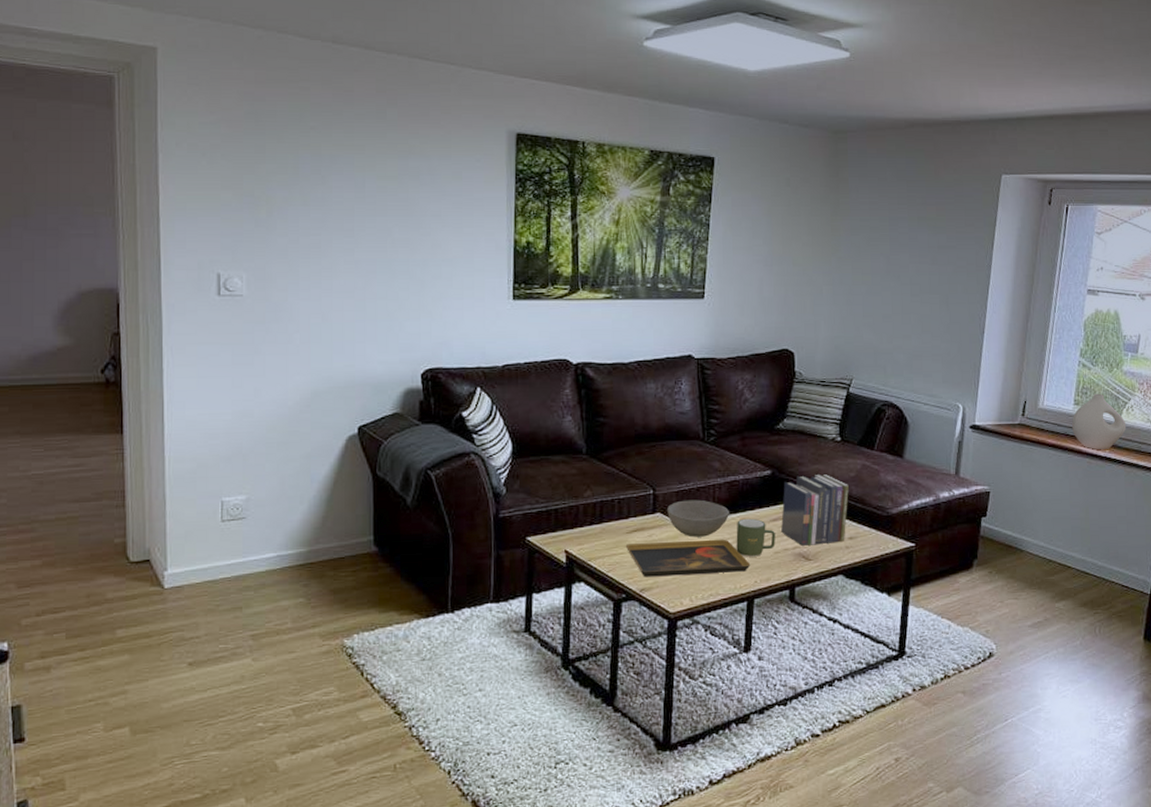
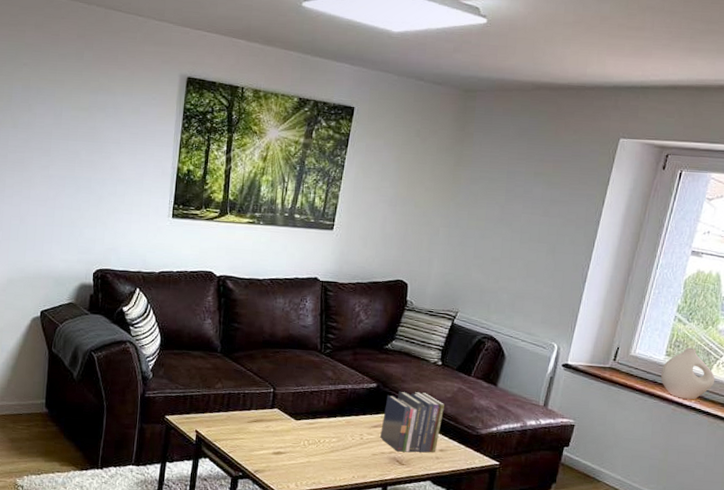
decorative tray: present [625,539,751,577] -> none [245,431,351,467]
bowl: present [667,499,730,537] -> none [283,400,338,434]
mug: present [736,518,775,557] -> none [339,422,375,456]

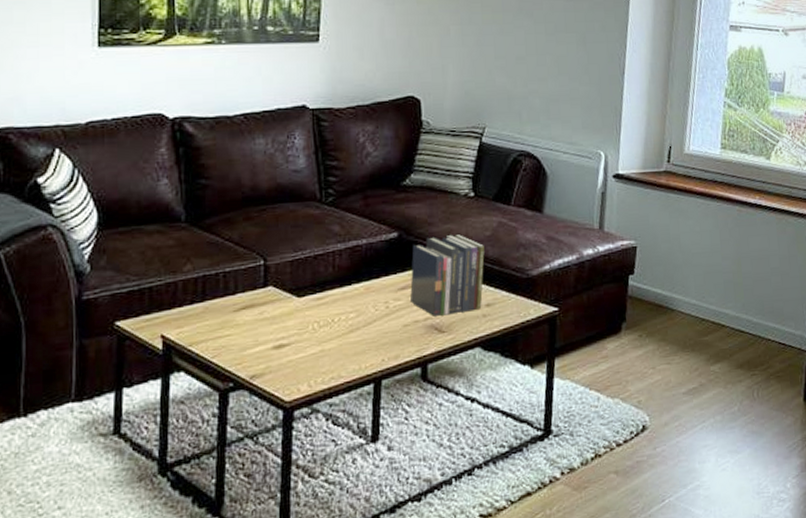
vase: present [660,347,715,400] -> none [719,136,776,196]

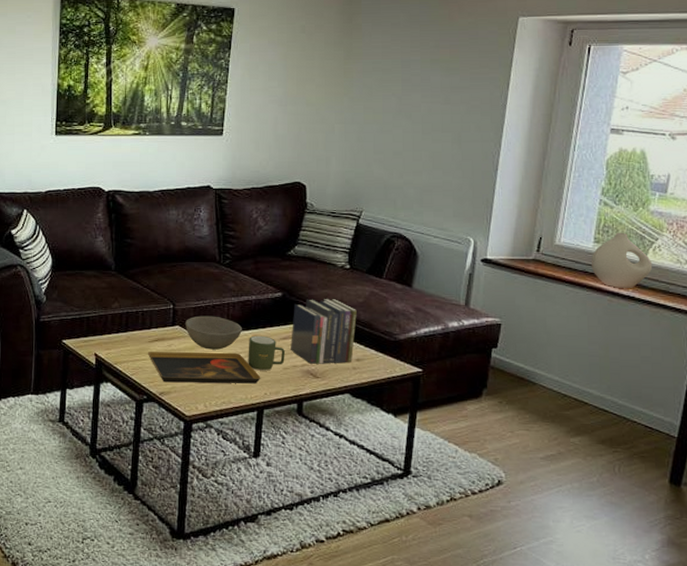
decorative tray: none [232,313,377,362] -> present [147,352,261,384]
bowl: none [280,269,353,313] -> present [185,315,243,350]
mug: none [359,287,404,333] -> present [248,335,285,371]
vase: none [719,136,776,196] -> present [590,232,653,288]

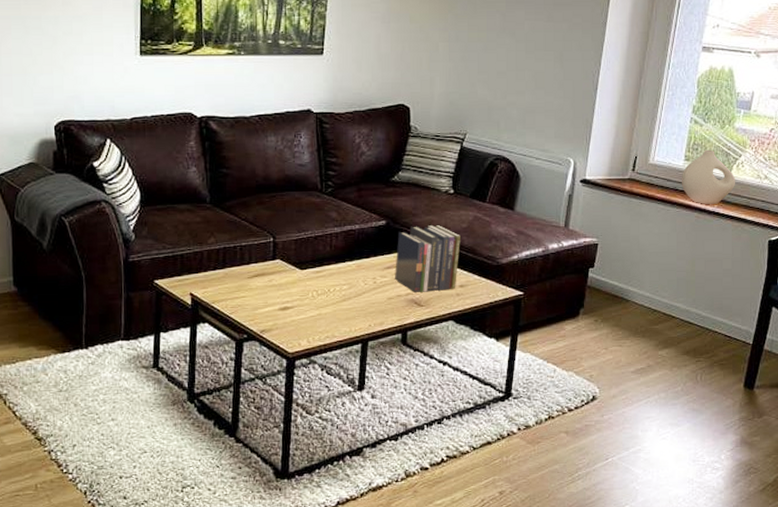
decorative tray: present [147,352,261,384] -> none [247,285,365,320]
bowl: present [185,315,243,350] -> none [286,247,346,283]
mug: present [248,335,285,371] -> none [351,266,389,302]

